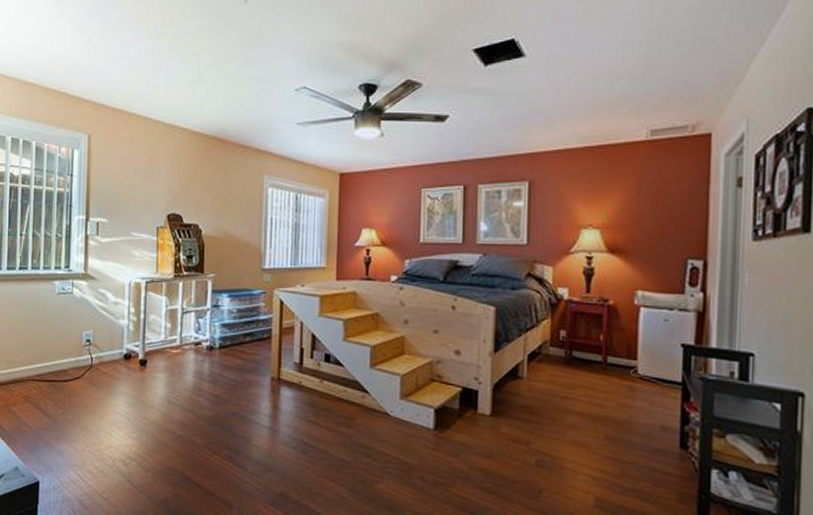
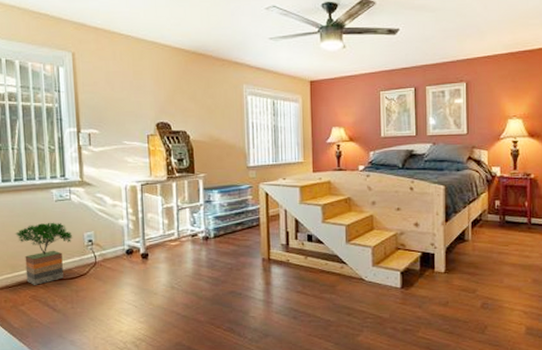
potted tree: none [14,316,71,385] -> present [15,222,73,285]

